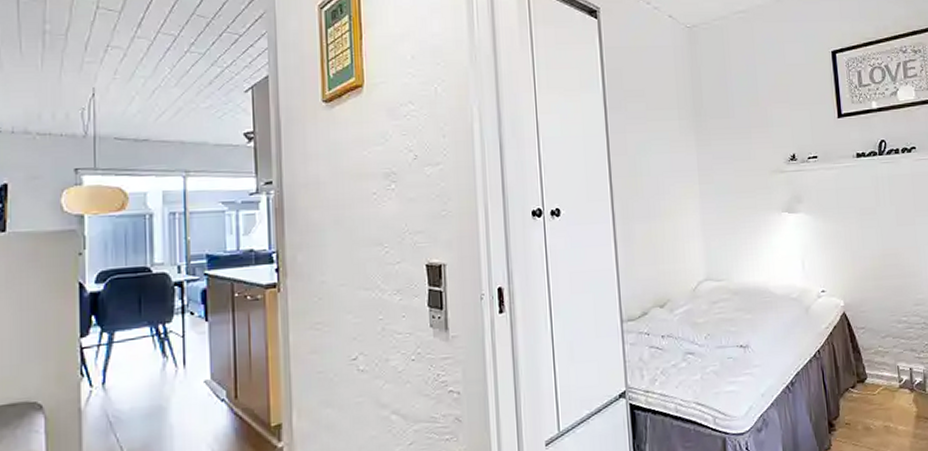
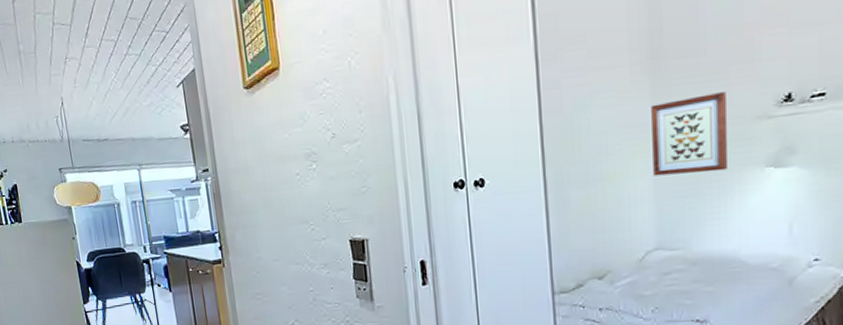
wall art: none [697,149,756,215] -> present [651,92,729,176]

